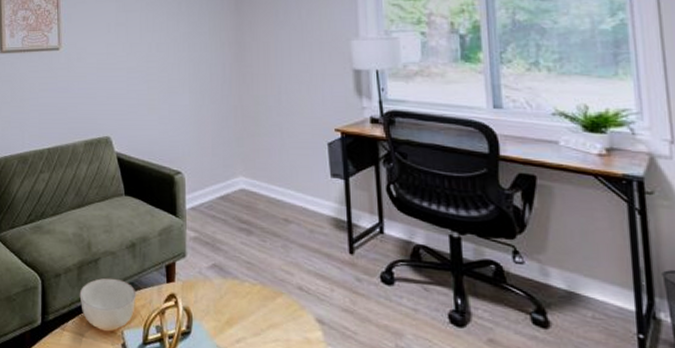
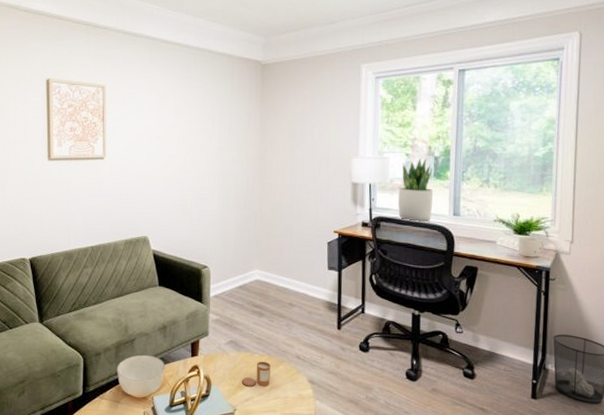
candle: none [231,291,266,325] -> present [242,361,270,388]
planter: none [415,37,464,115] -> present [397,158,433,221]
mug: none [590,135,631,163] -> present [518,237,545,258]

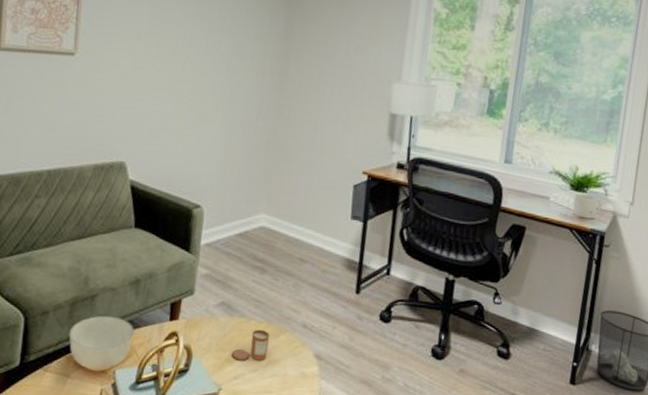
planter: present [397,158,433,221] -> none [441,90,486,167]

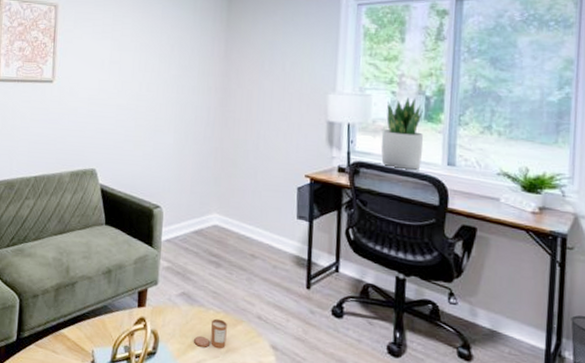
bowl: present [68,315,135,372] -> none [54,300,109,350]
planter: none [441,90,486,167] -> present [381,97,423,170]
mug: present [572,193,603,219] -> none [526,195,560,221]

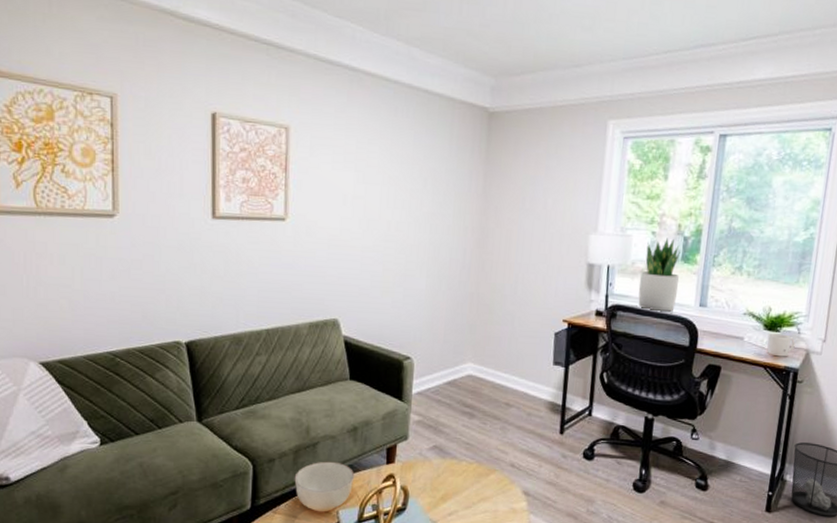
bowl: none [54,300,109,350] -> present [294,461,355,513]
candle: present [194,318,227,348] -> none [446,469,480,500]
mug: none [526,195,560,221] -> present [766,333,796,357]

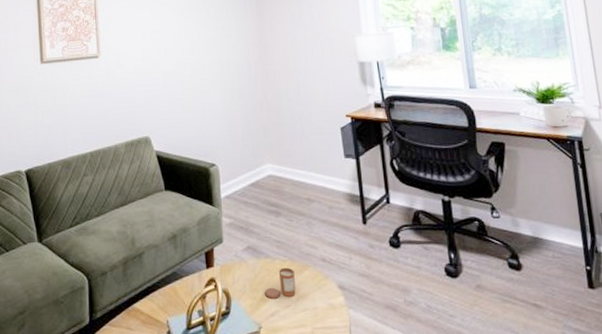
bowl: present [294,461,355,513] -> none [125,270,179,322]
candle: none [446,469,480,500] -> present [265,267,296,300]
planter: present [638,238,680,311] -> none [407,31,447,97]

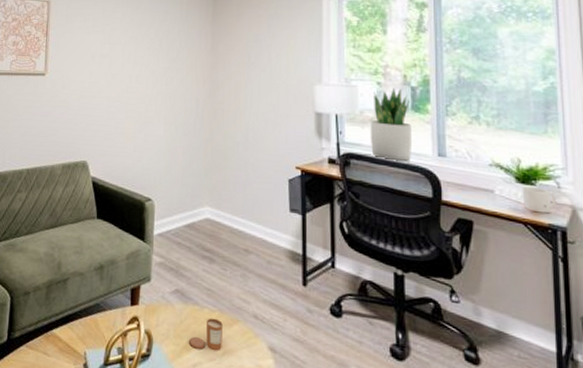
planter: none [407,31,447,97] -> present [370,88,413,161]

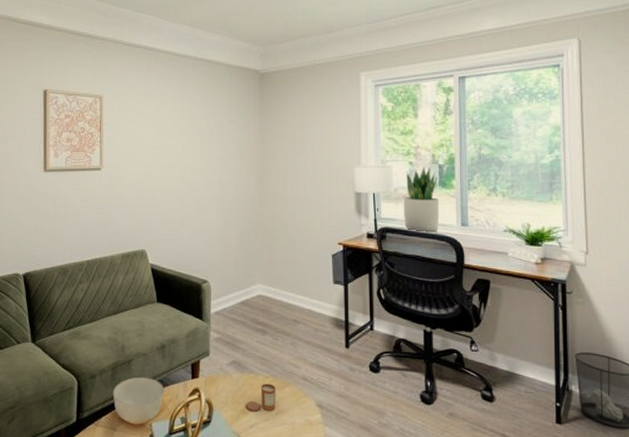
bowl: none [46,297,101,352] -> present [112,376,165,425]
mug: present [522,186,557,214] -> none [530,248,558,270]

